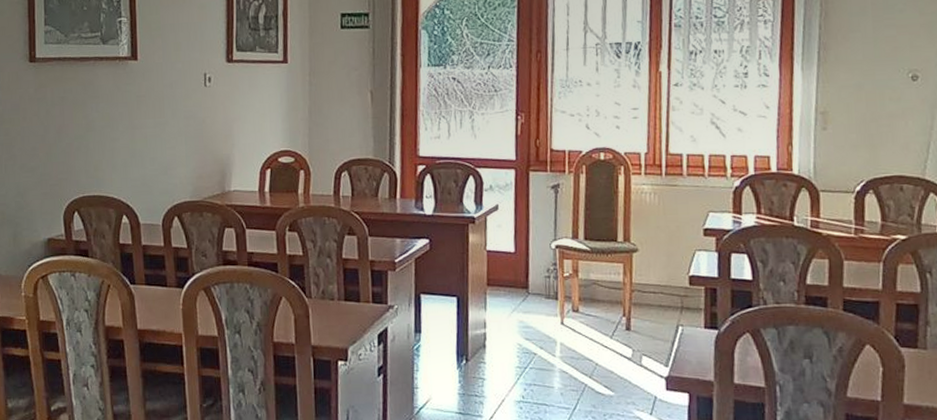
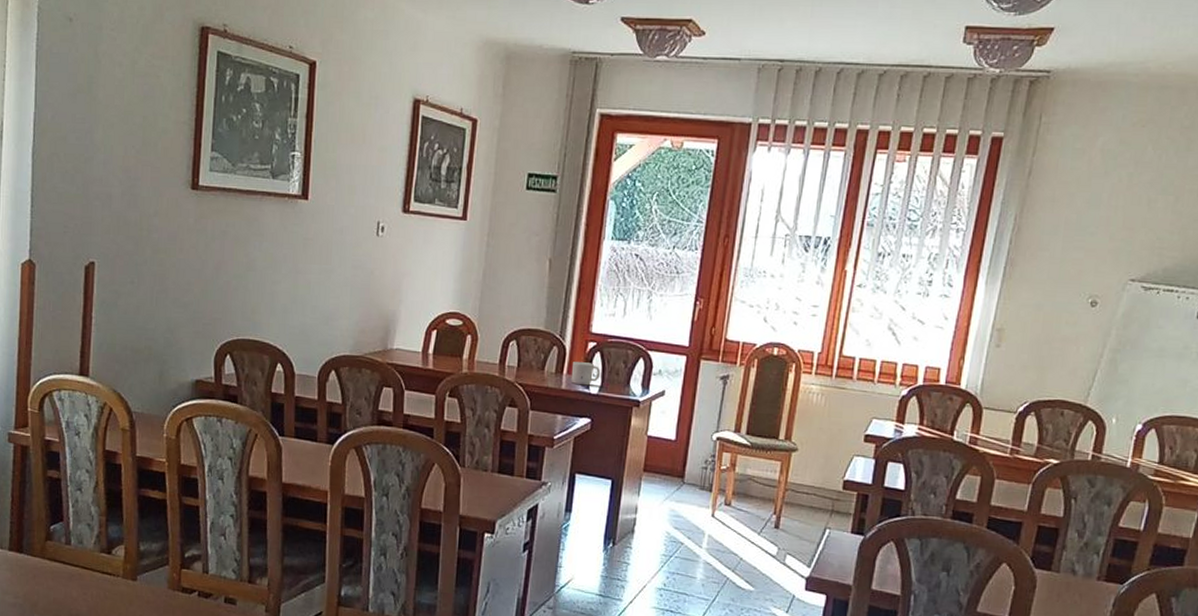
mug: none [404,185,432,208] -> present [570,362,600,386]

